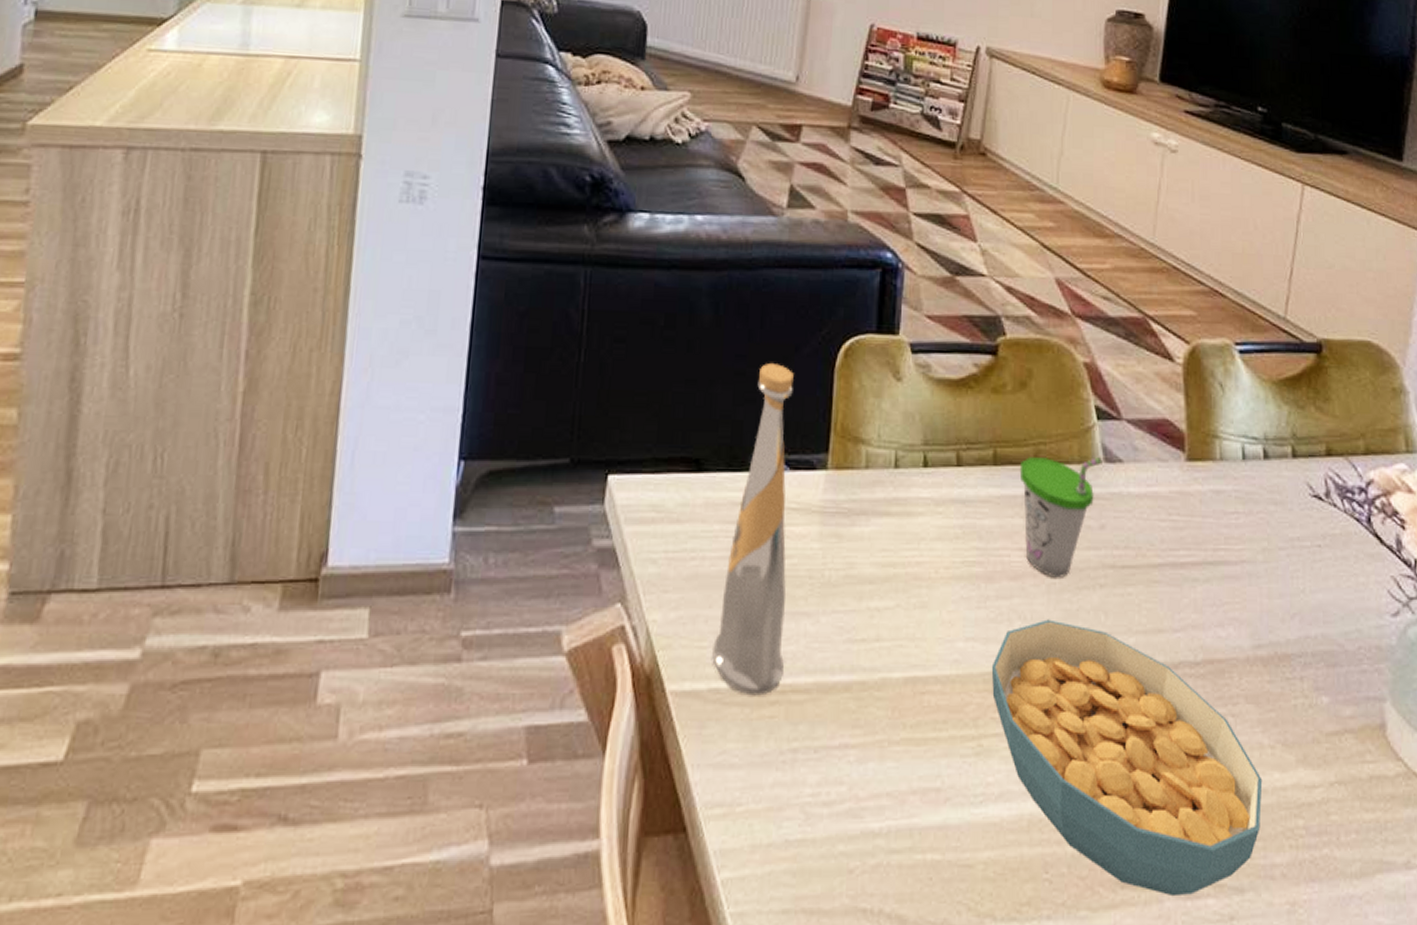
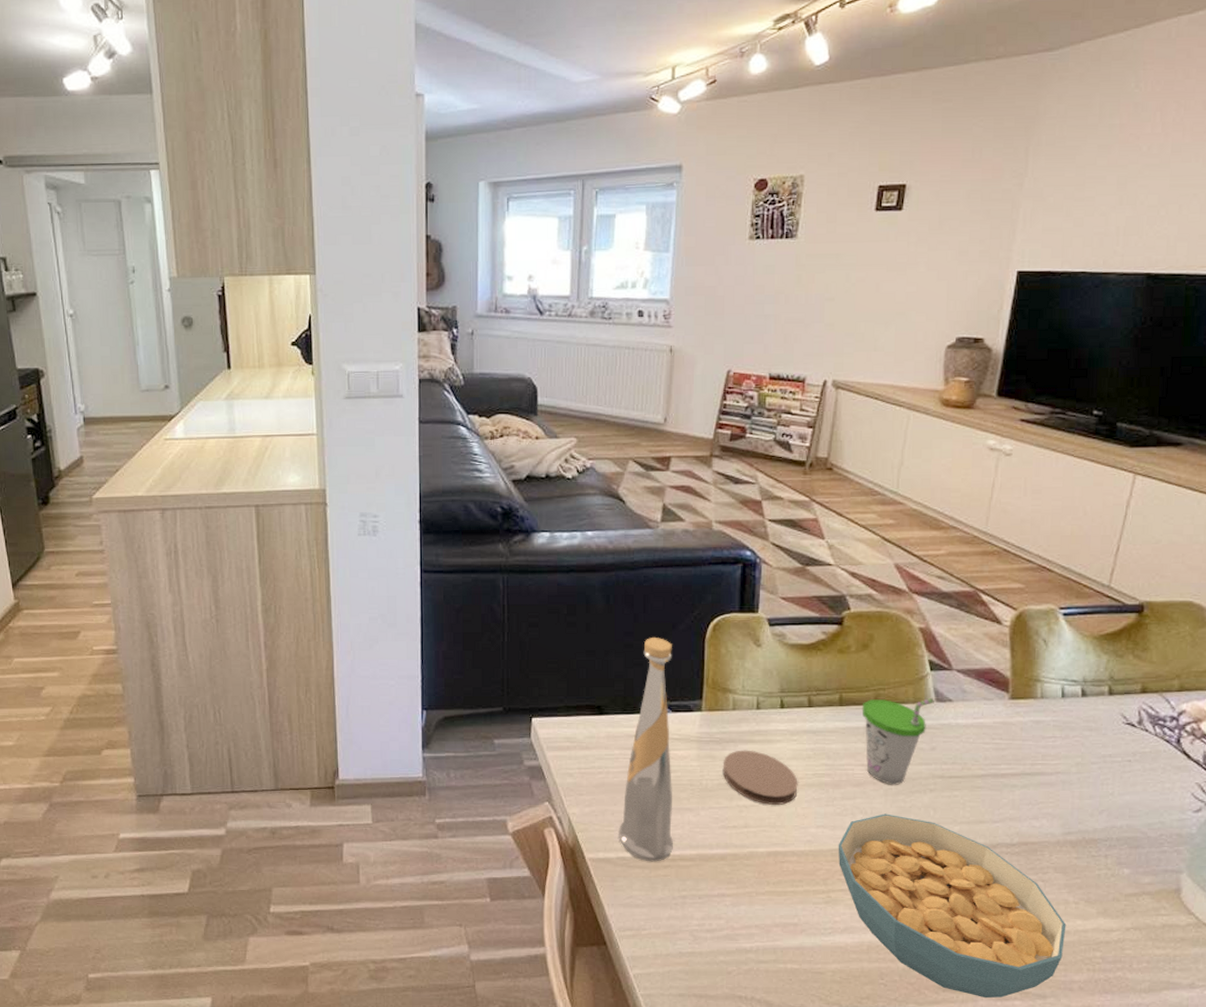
coaster: none [850,526,943,607] -> present [722,750,798,805]

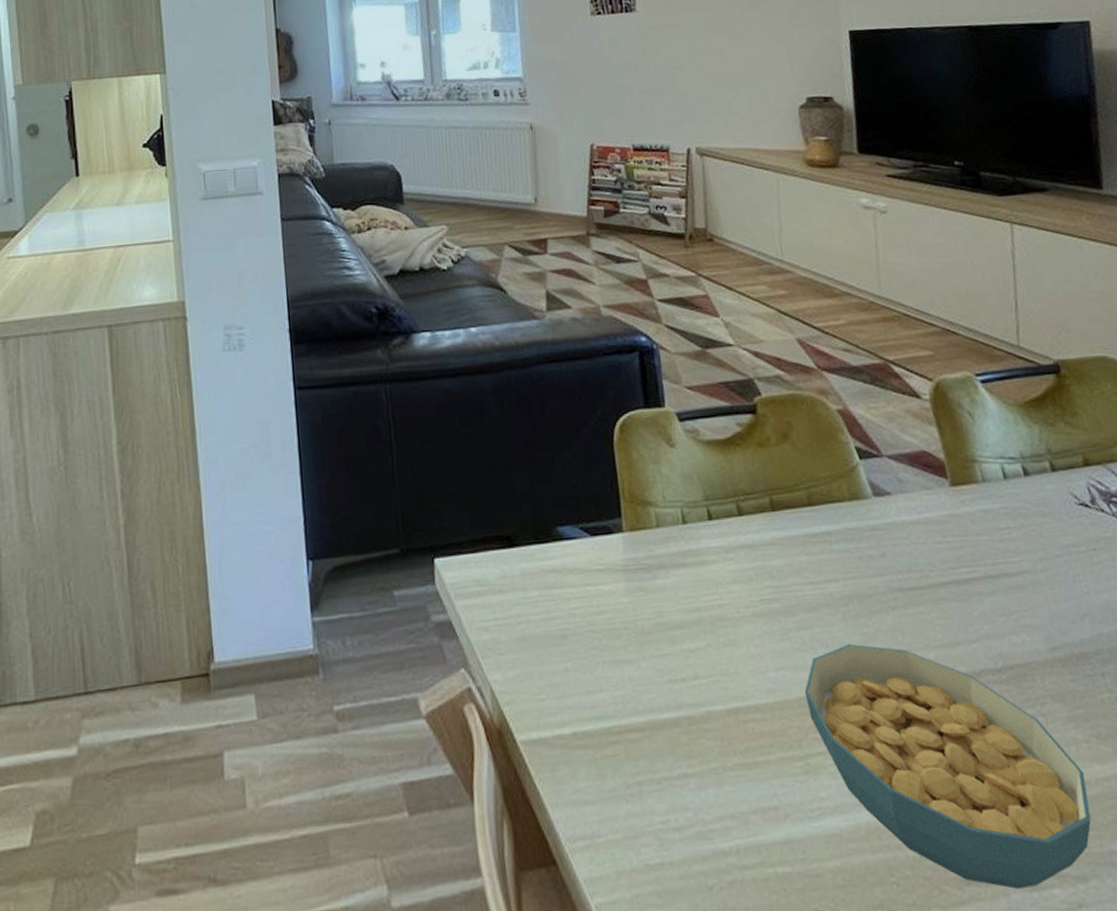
bottle: present [617,637,673,862] -> none [548,445,617,739]
coaster: present [722,750,798,805] -> none [656,576,746,646]
cup: present [861,698,934,785] -> none [796,493,872,606]

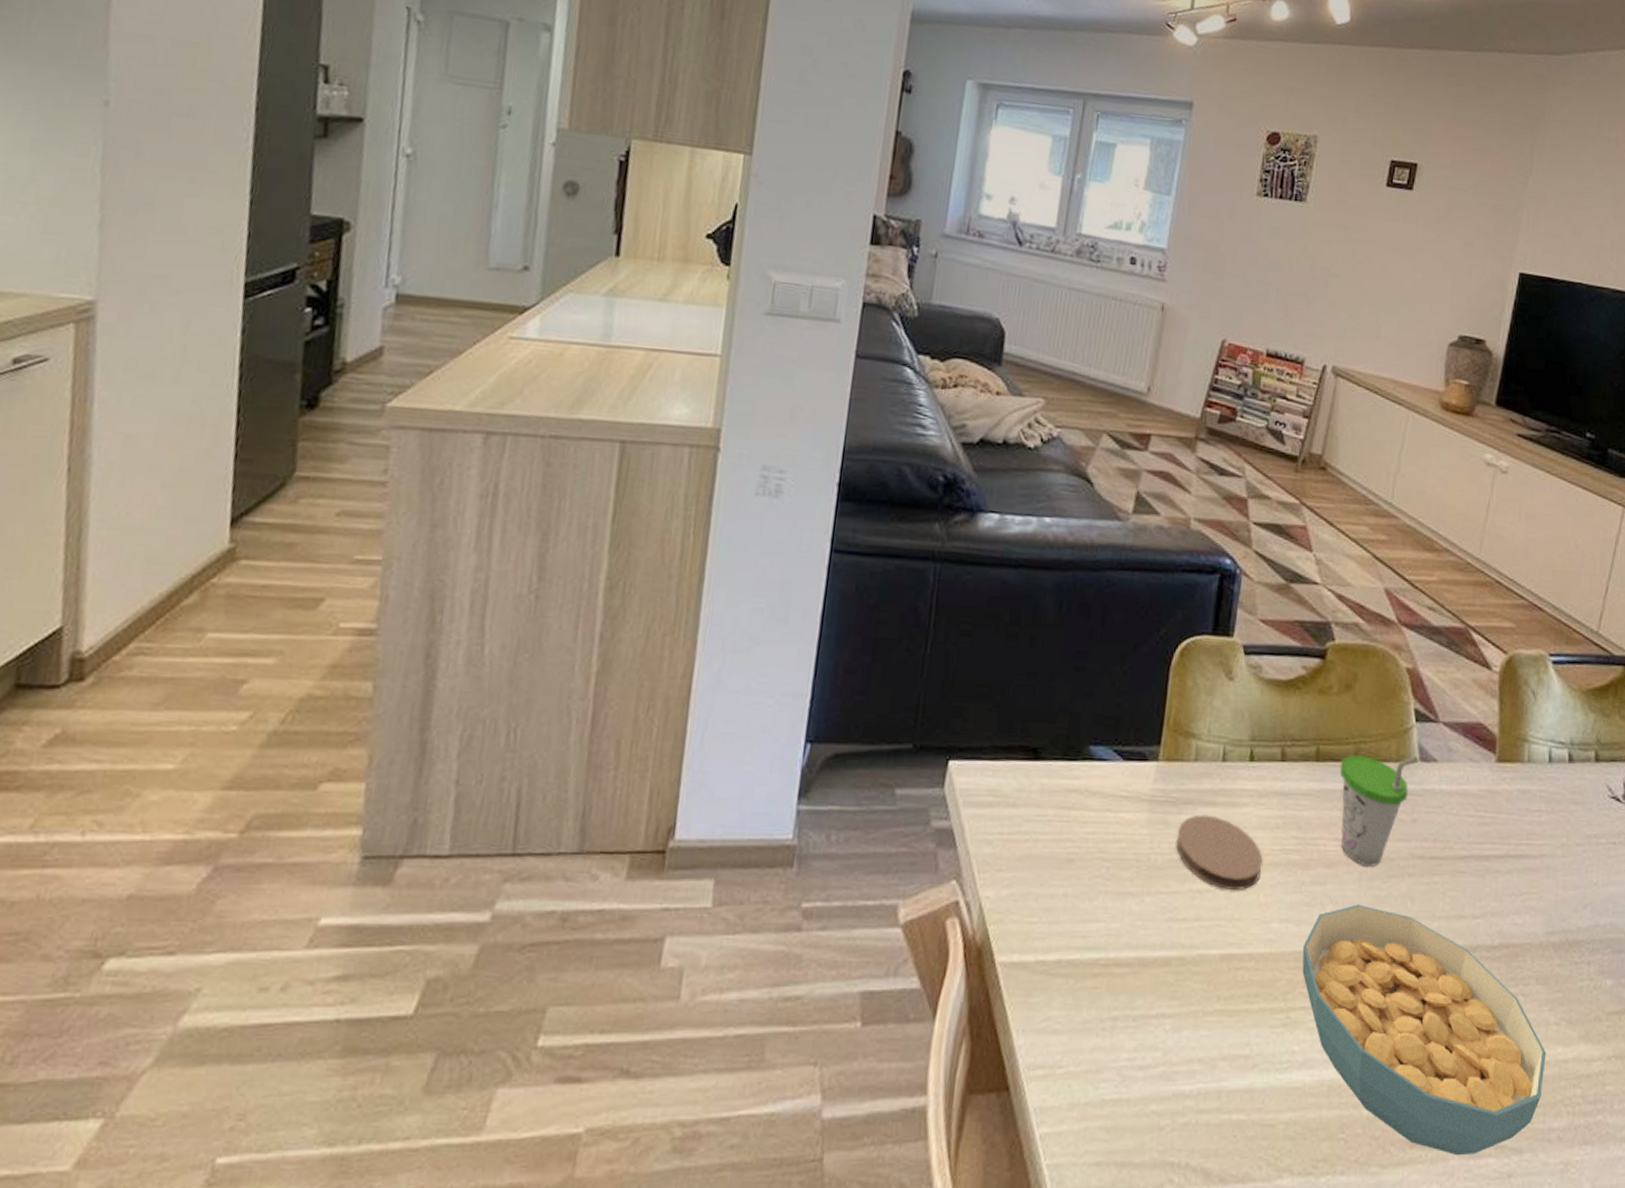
coaster: none [656,576,746,646] -> present [1176,814,1263,890]
cup: none [796,493,872,606] -> present [1339,755,1418,867]

